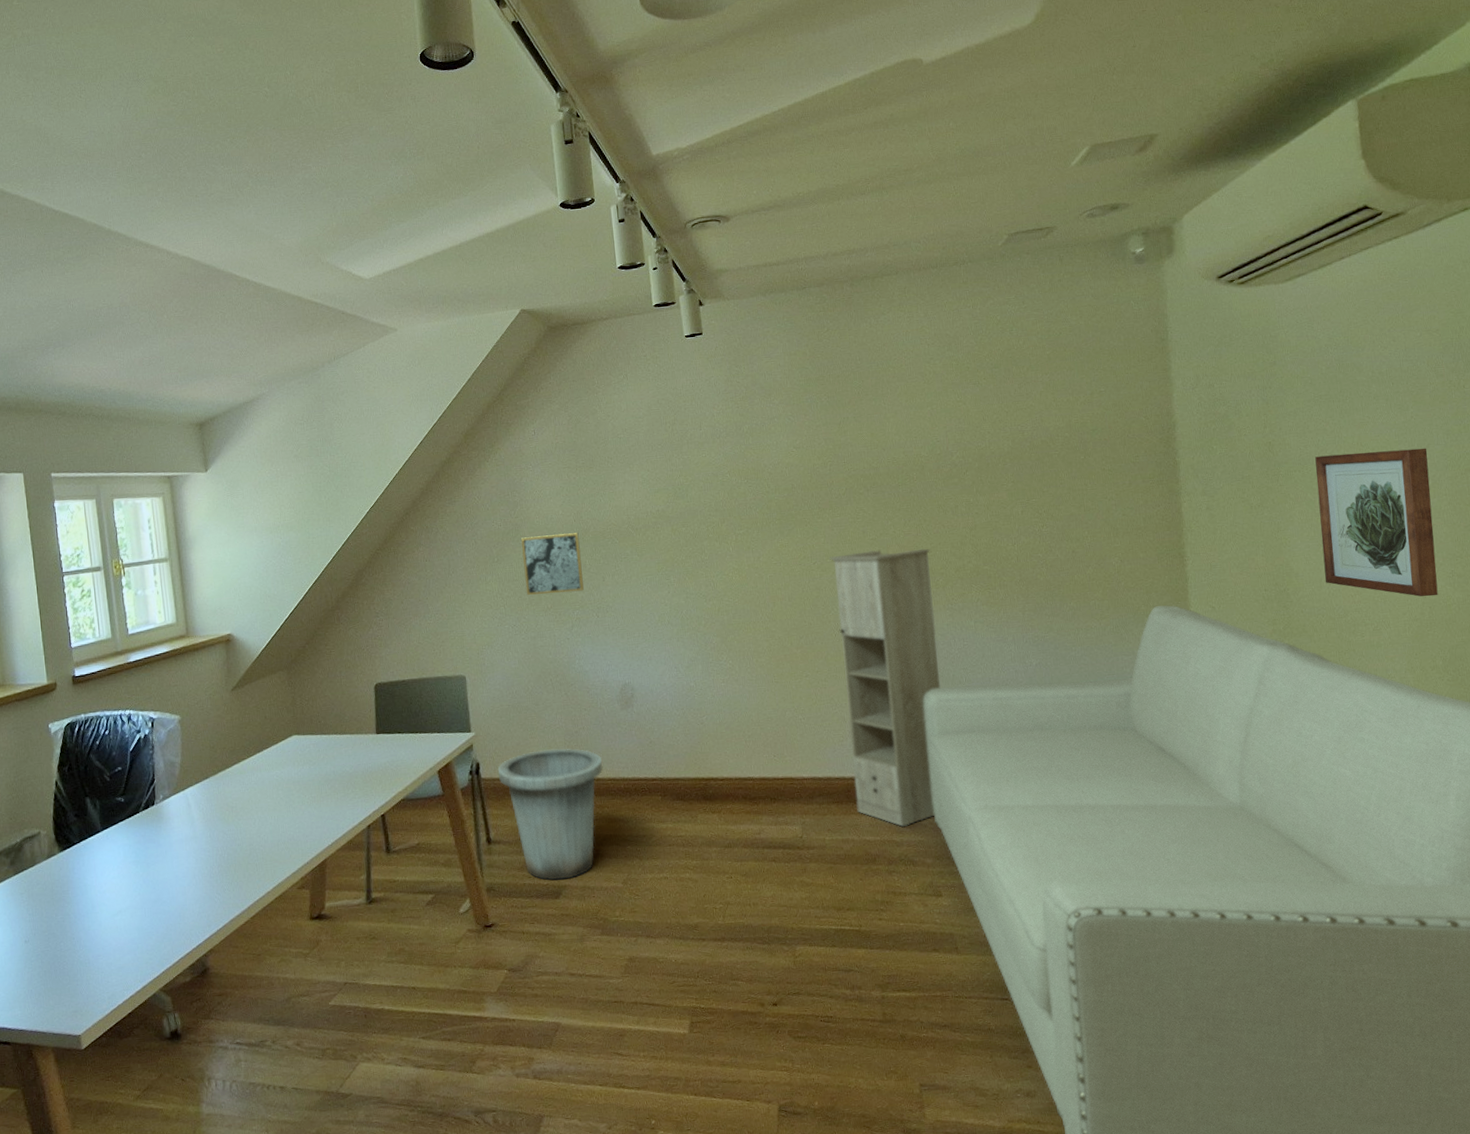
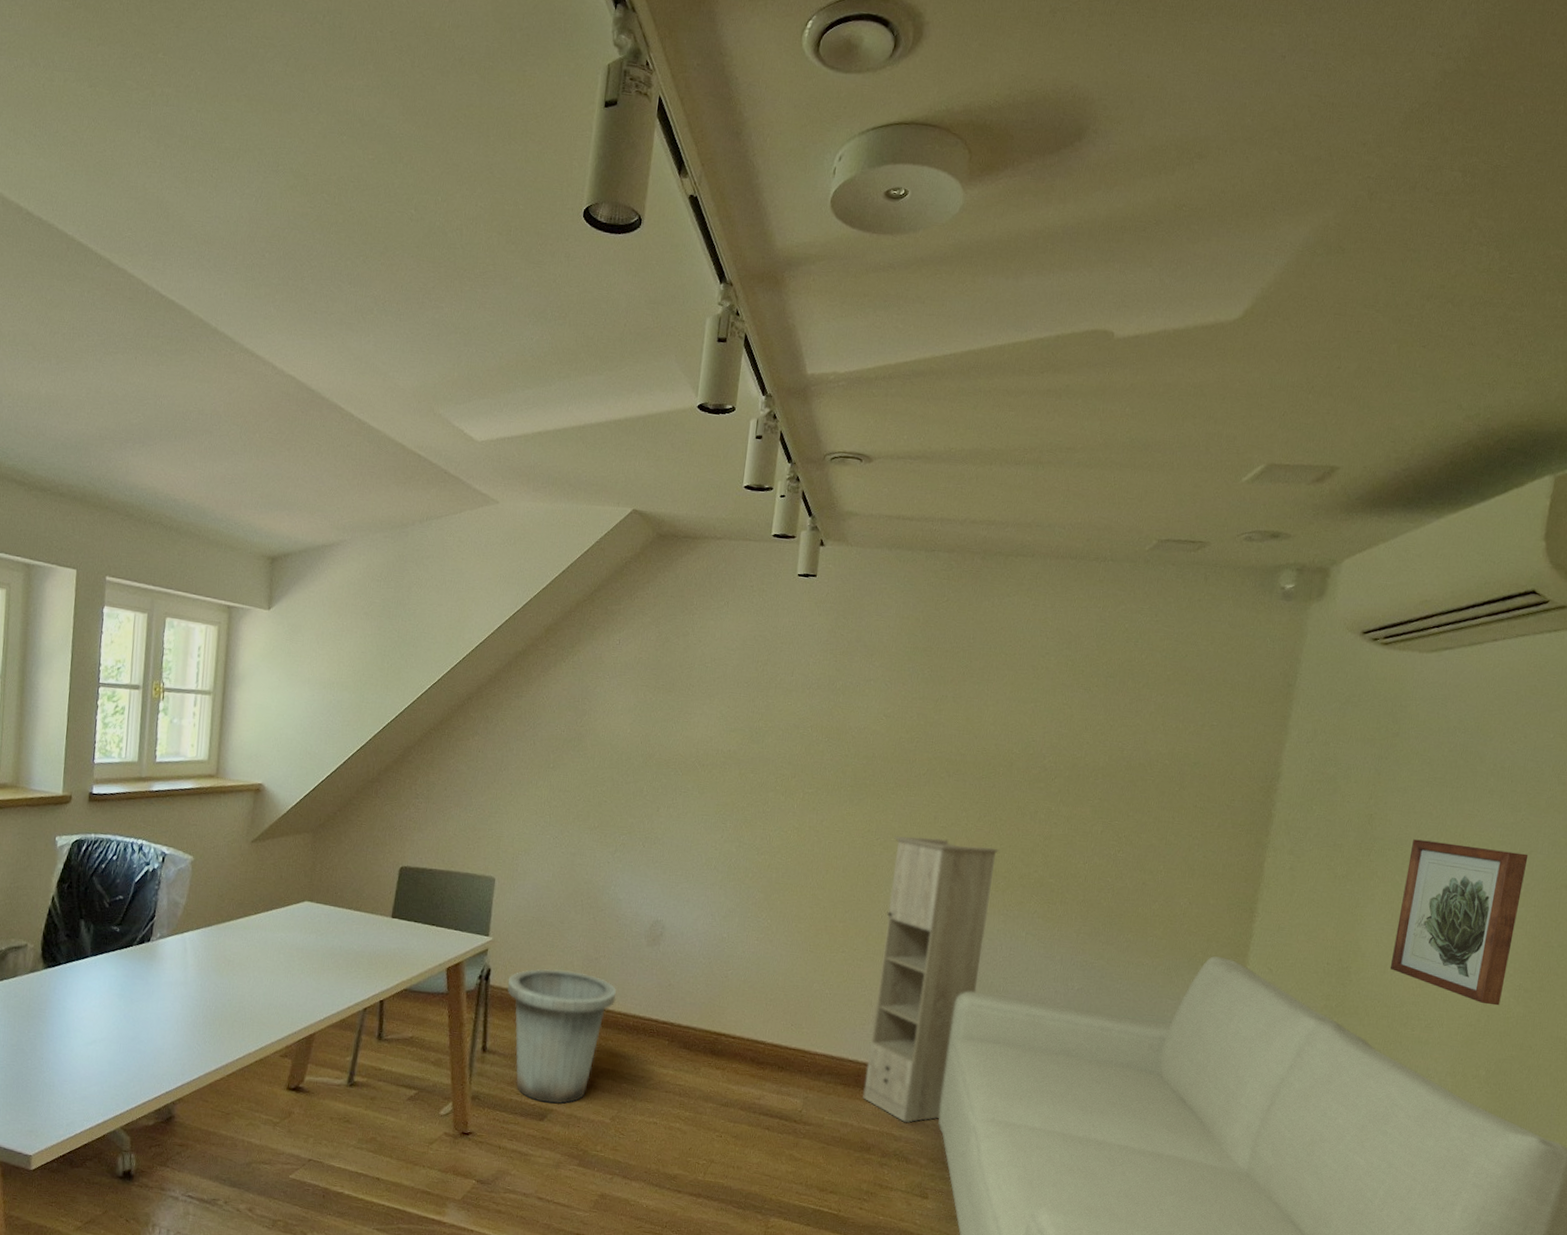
wall art: present [521,533,584,596] -> none [575,748,643,817]

